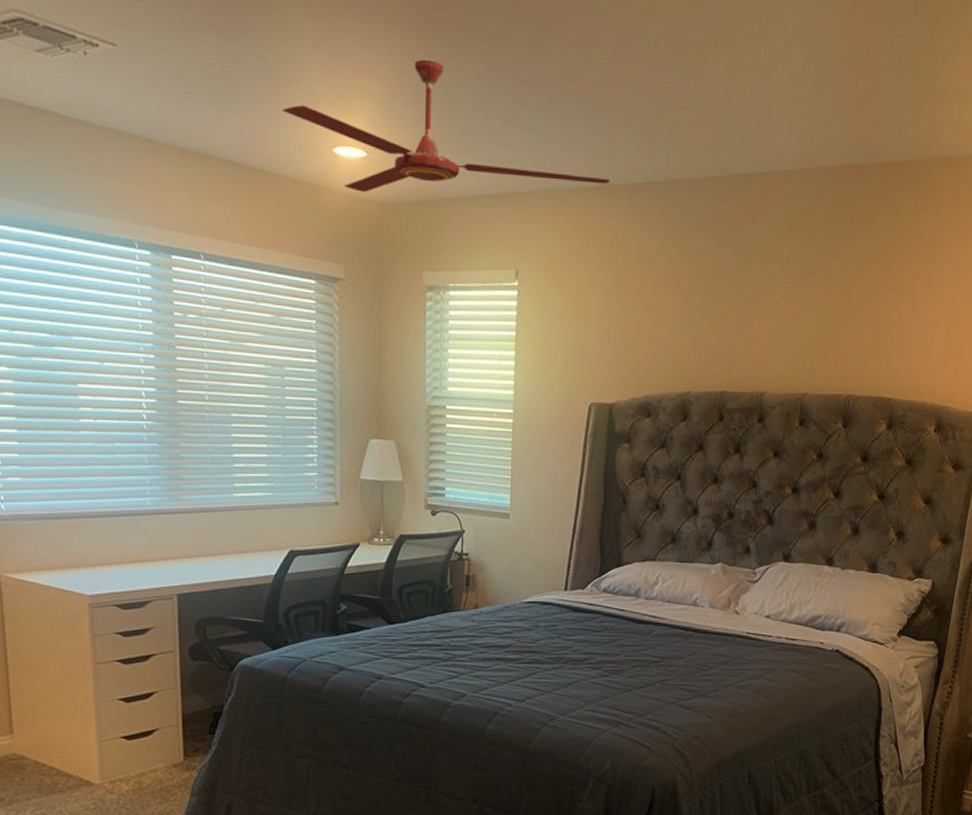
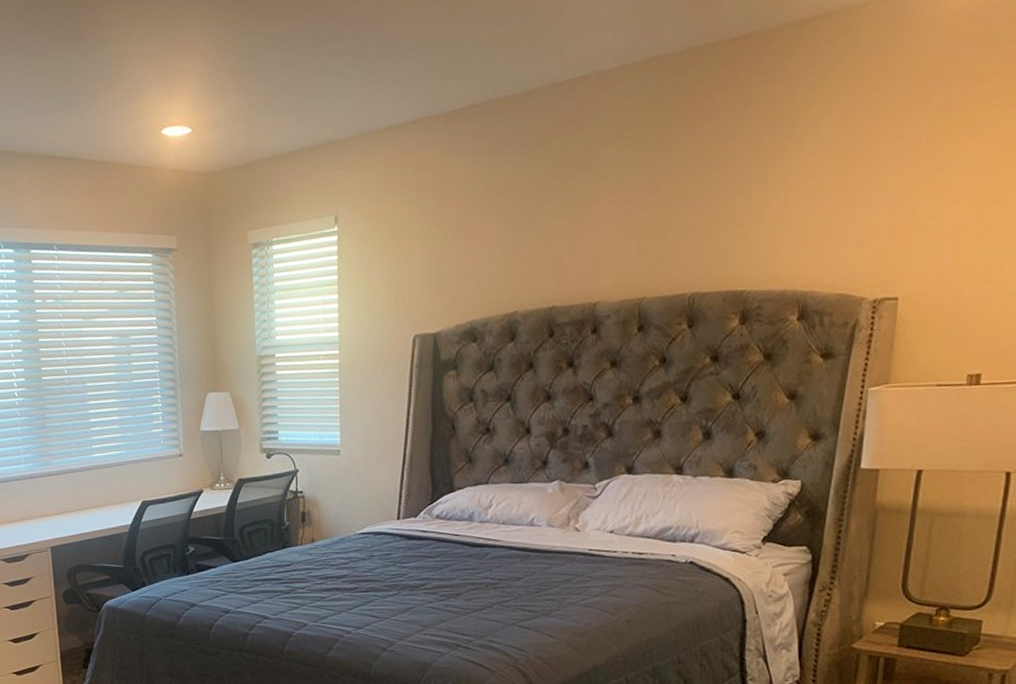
ceiling fan: present [282,59,610,192] -> none [116,30,424,166]

